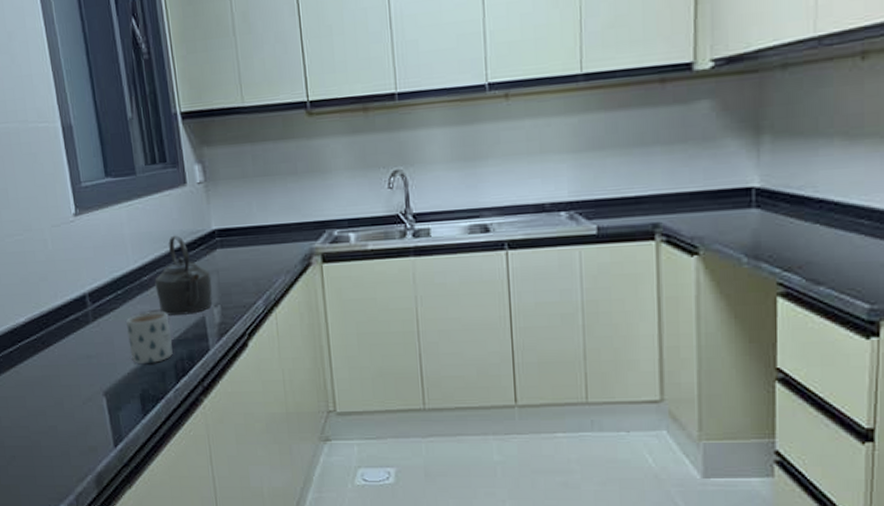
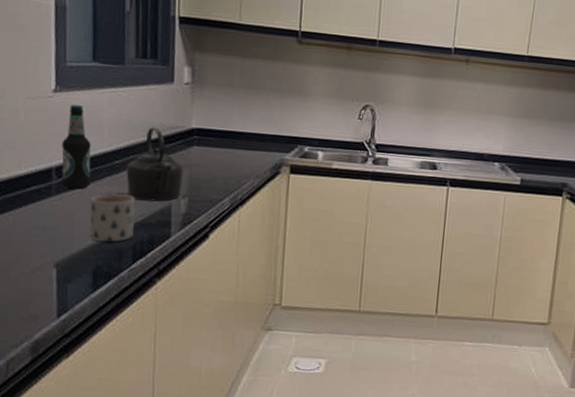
bottle: none [90,225,123,313] -> present [61,104,91,189]

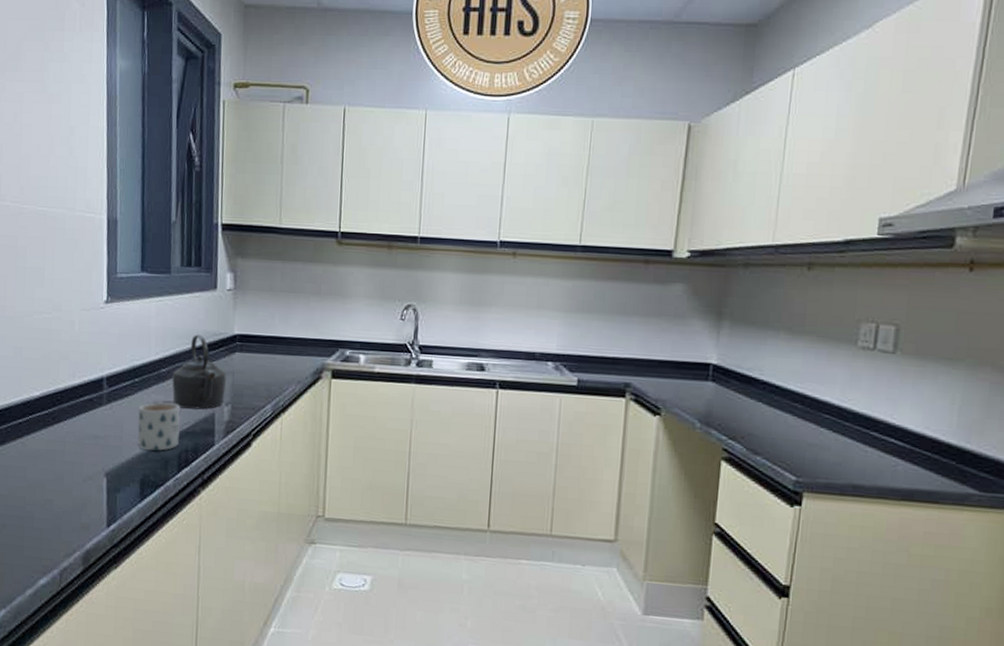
bottle: present [61,104,91,189] -> none [112,315,139,398]

